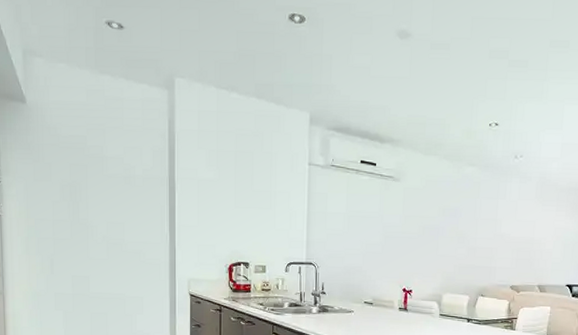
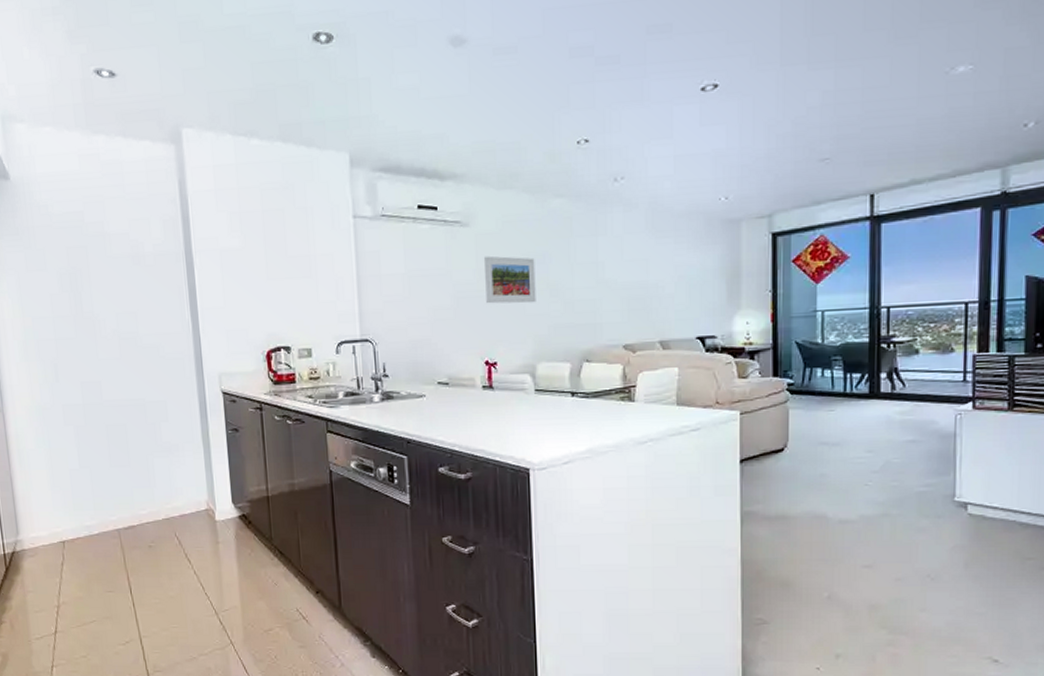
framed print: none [408,206,449,247] -> present [483,255,536,304]

